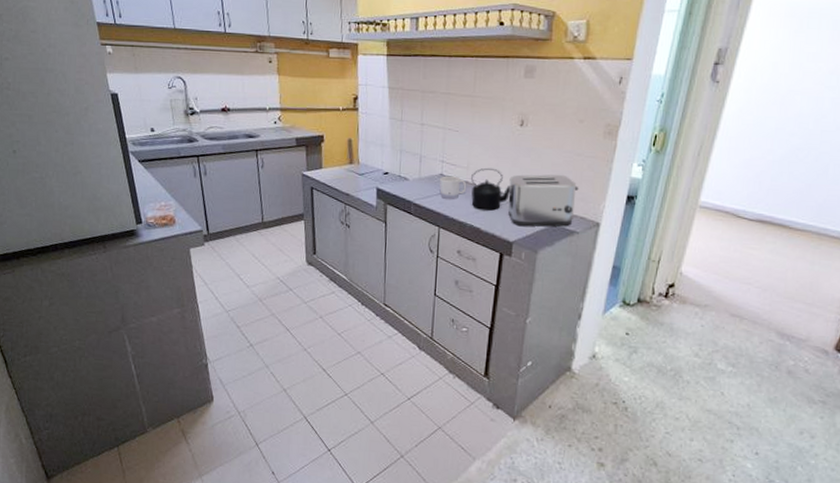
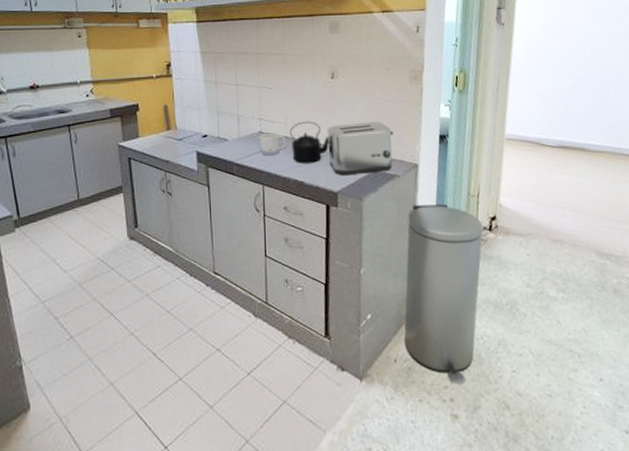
pedal bin: none [561,264,659,437] -> present [404,204,483,384]

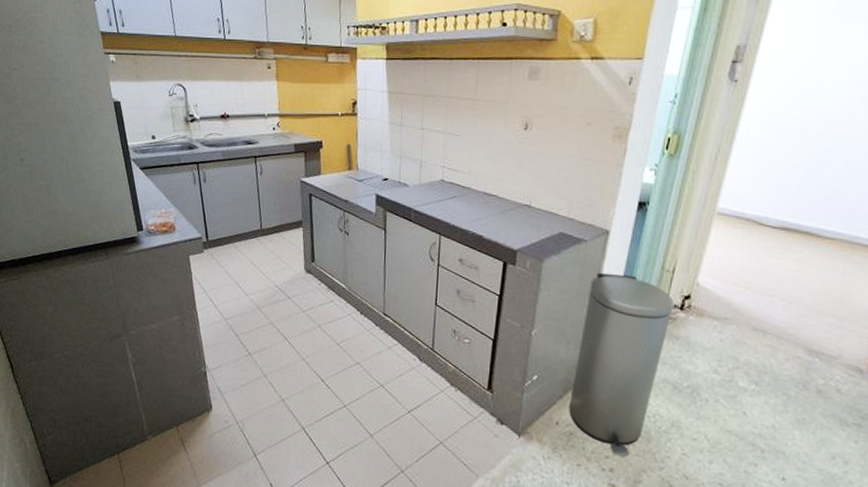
mug: present [258,132,287,157] -> none [440,181,469,207]
kettle: present [289,121,329,165] -> none [472,173,514,219]
toaster: present [327,122,394,176] -> none [512,180,587,235]

